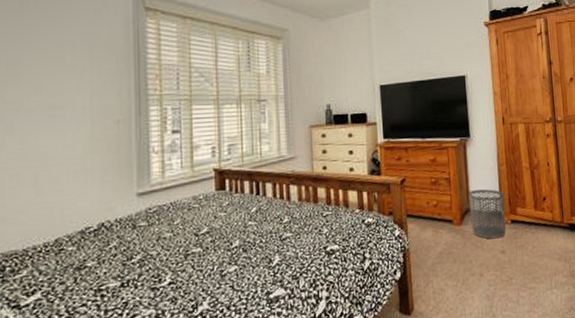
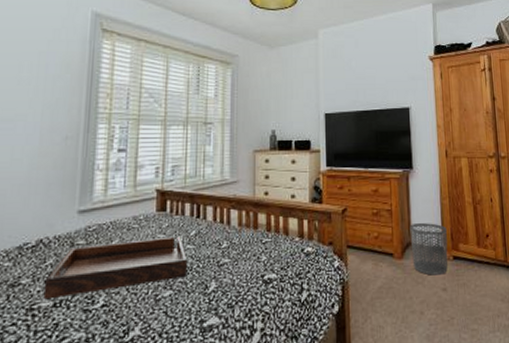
serving tray: none [110,213,251,281] -> present [43,236,188,300]

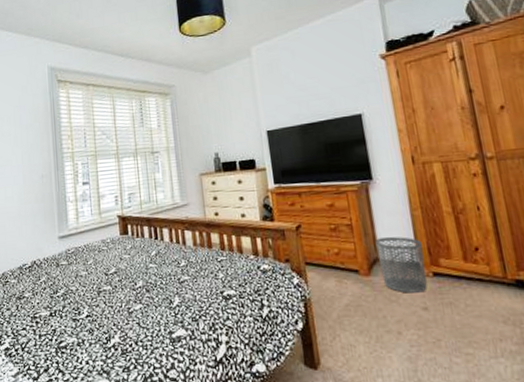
serving tray: present [43,236,188,300] -> none [41,256,153,310]

